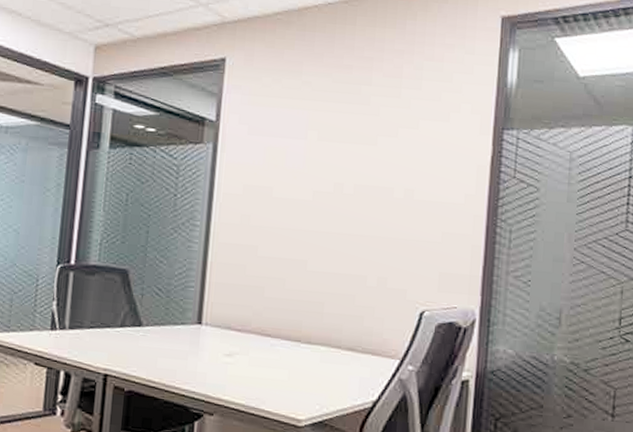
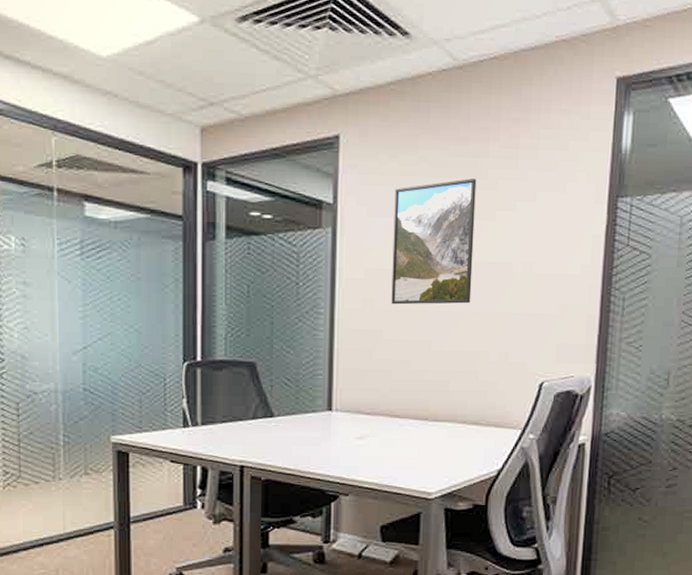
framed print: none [268,104,359,226] -> present [391,179,477,305]

